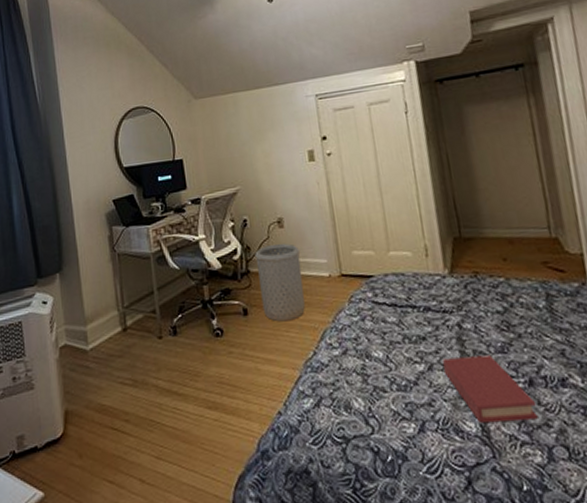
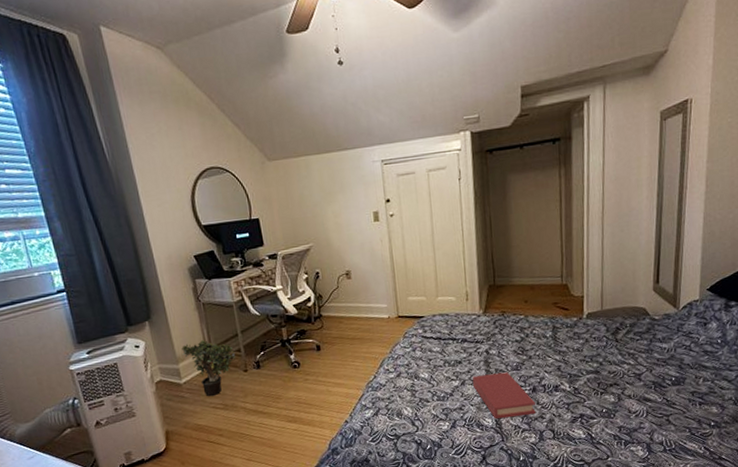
potted plant: none [91,298,150,369] -> present [181,340,236,397]
laundry basket: present [254,243,305,322] -> none [326,292,368,355]

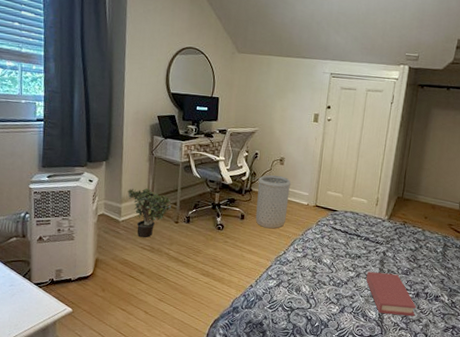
laundry basket: none [326,292,368,355] -> present [255,175,292,229]

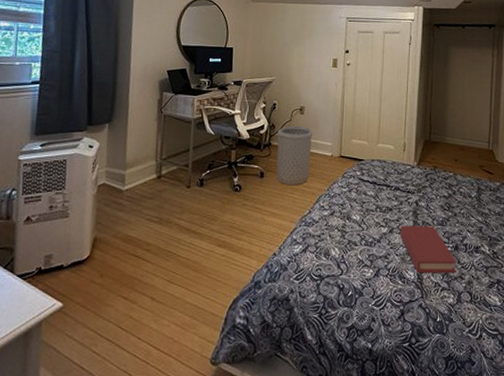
potted plant: present [127,188,172,238] -> none [132,150,183,208]

